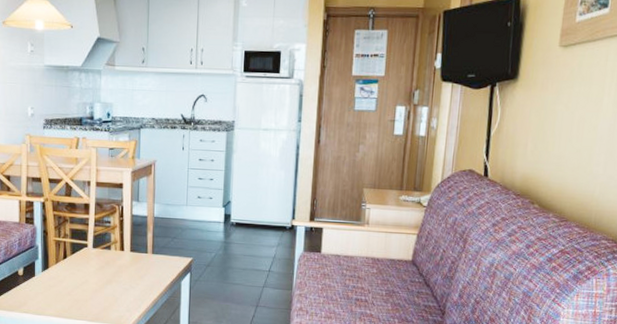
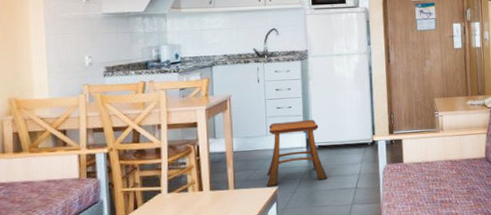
stool: none [182,193,242,257] -> present [266,119,328,186]

